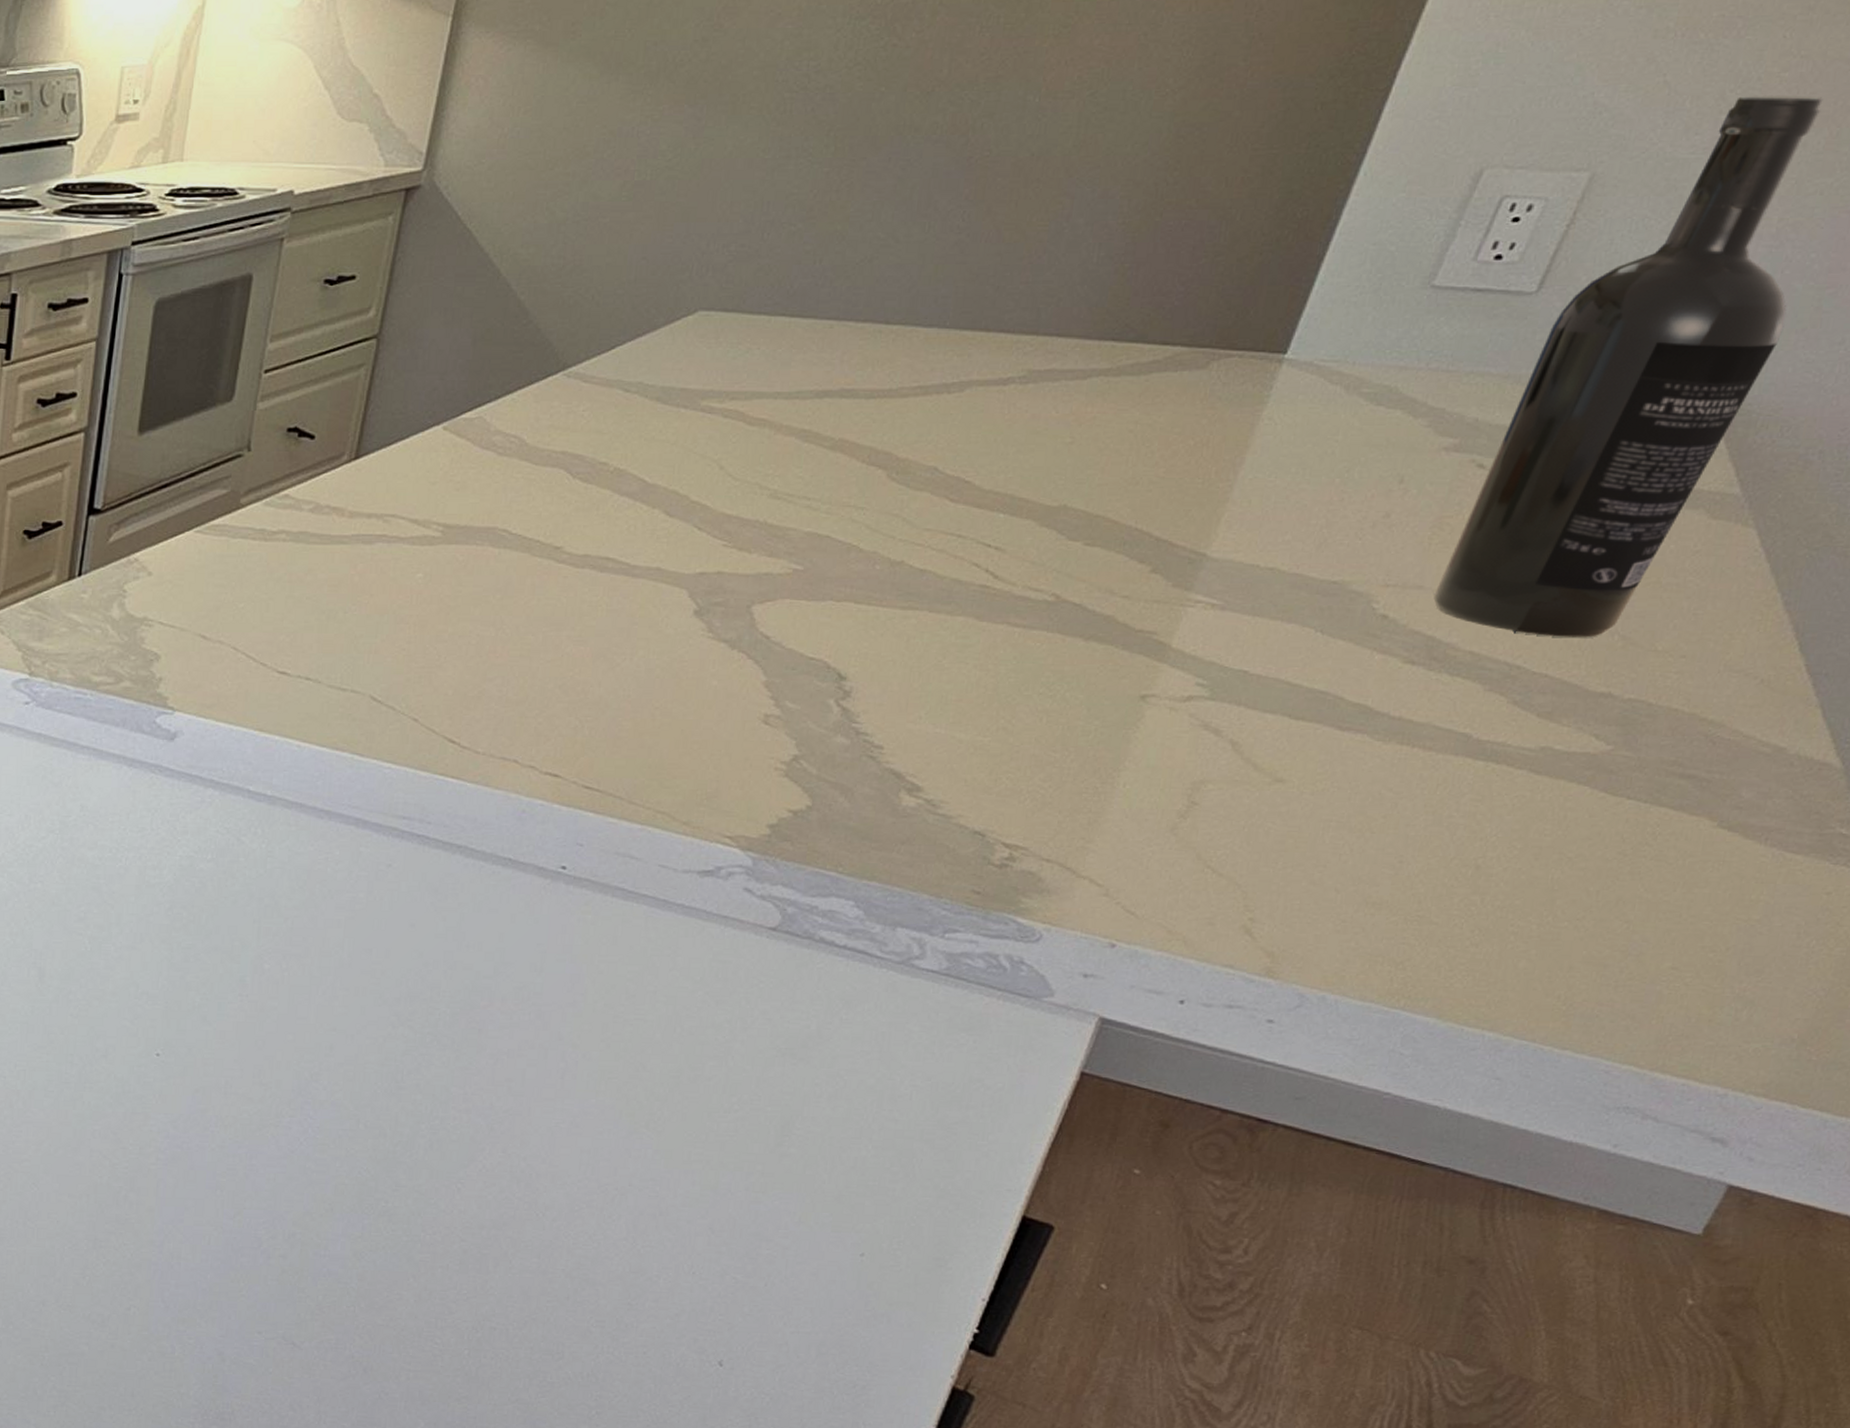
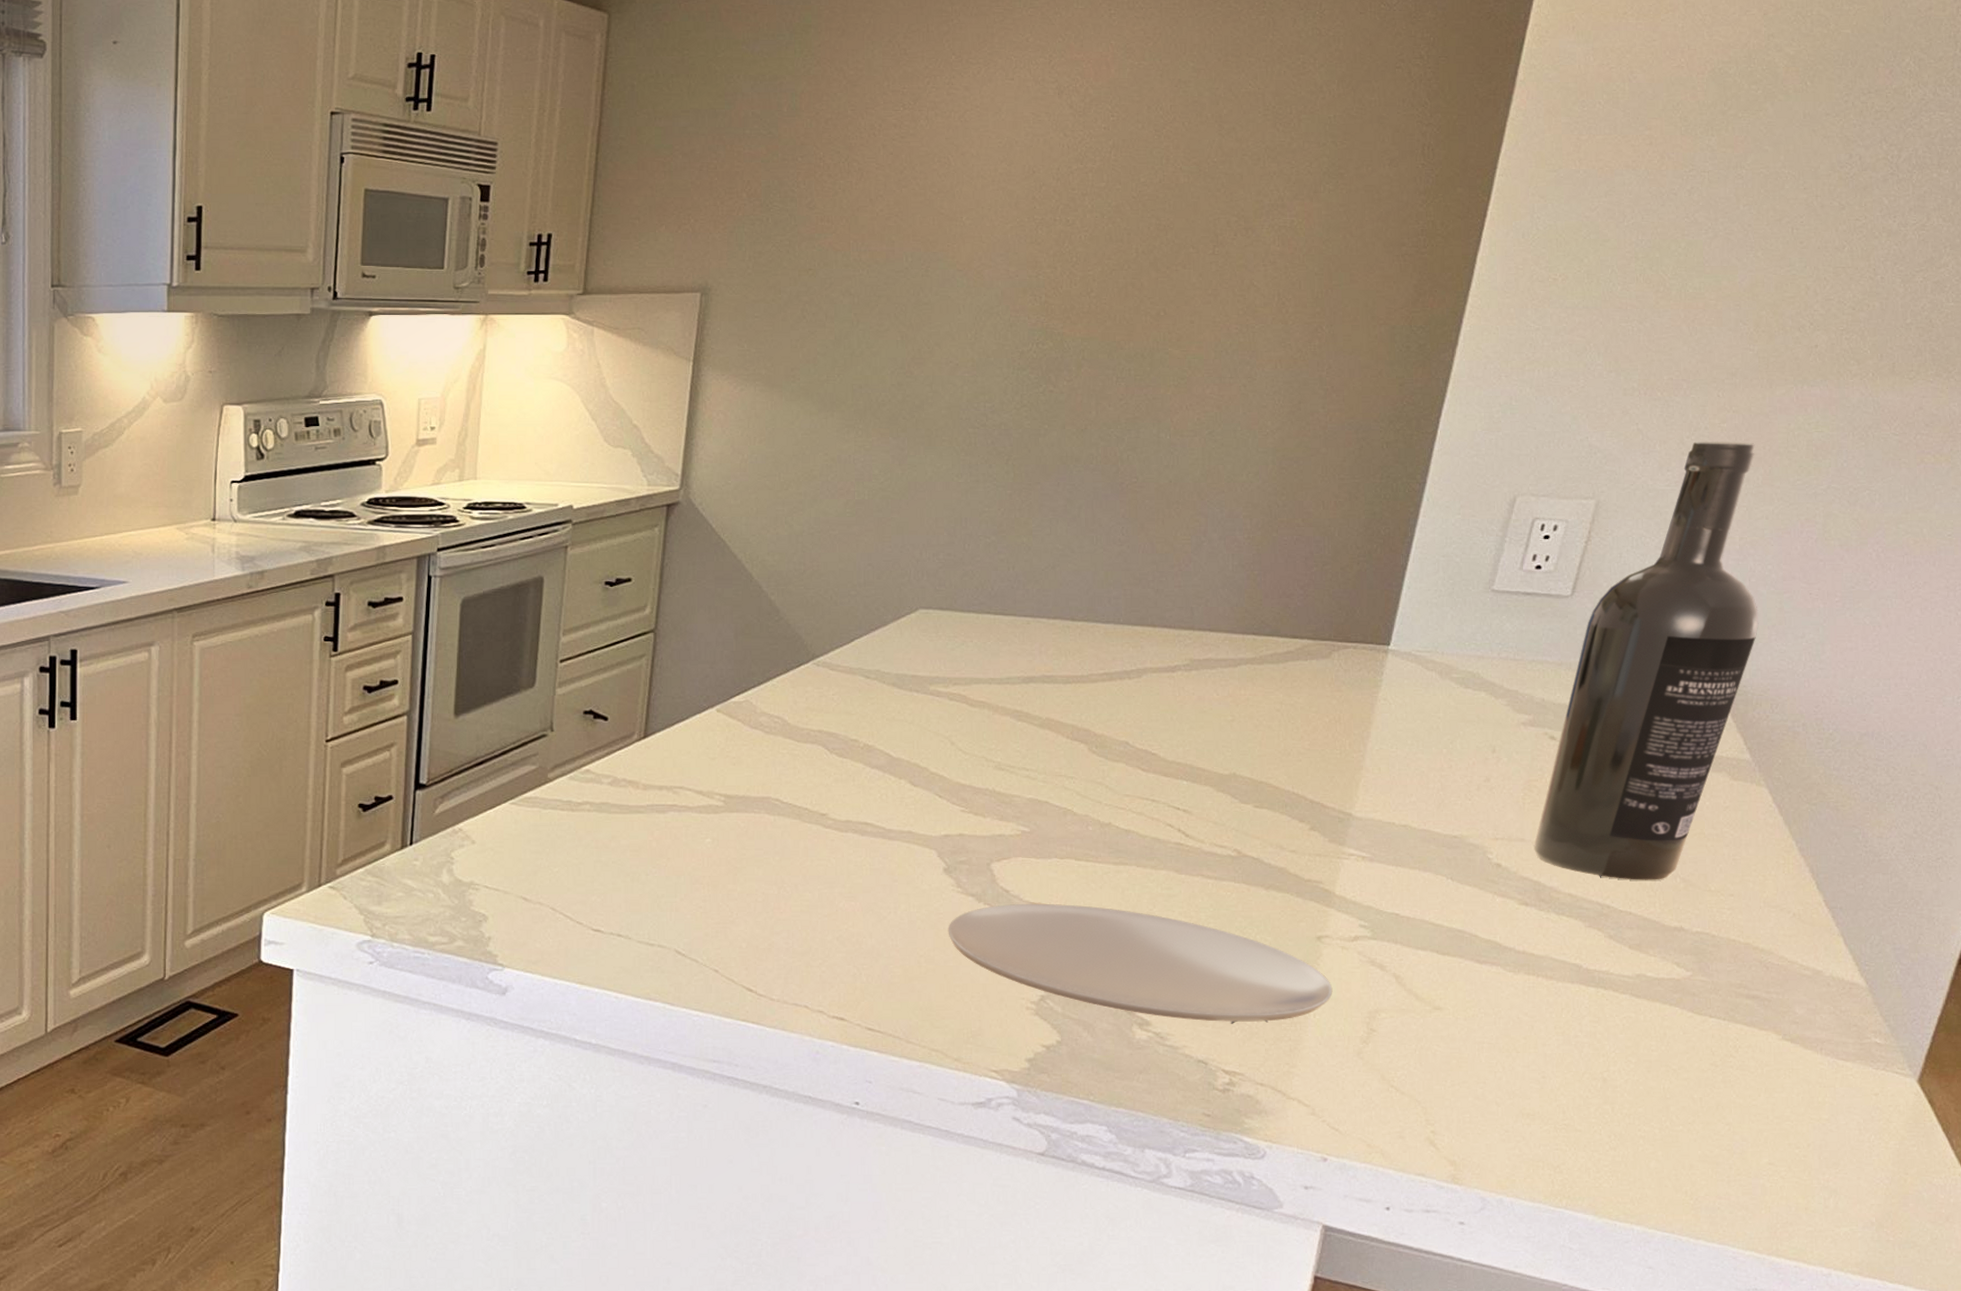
plate: none [691,652,1152,791] -> present [948,904,1333,1022]

